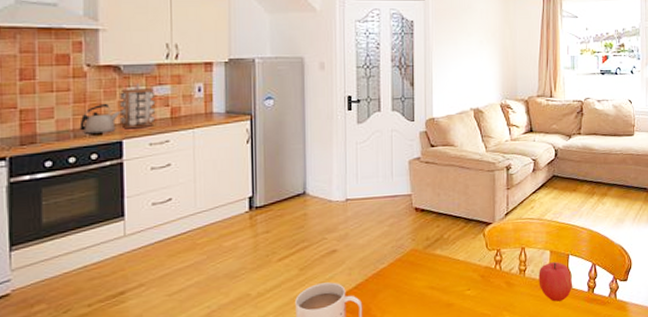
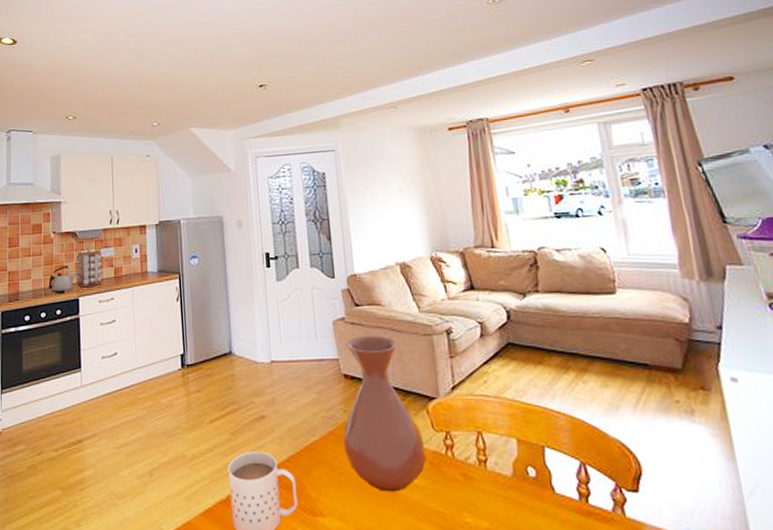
vase: none [409,172,479,304] -> present [343,335,427,492]
fruit: present [539,262,572,302] -> none [504,455,555,508]

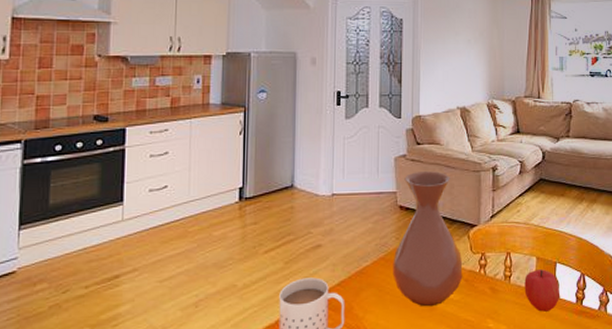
kettle: present [48,265,77,292] -> none [88,92,126,121]
spice rack: present [76,246,103,288] -> none [124,73,158,117]
fruit: none [504,455,555,508] -> present [524,269,559,312]

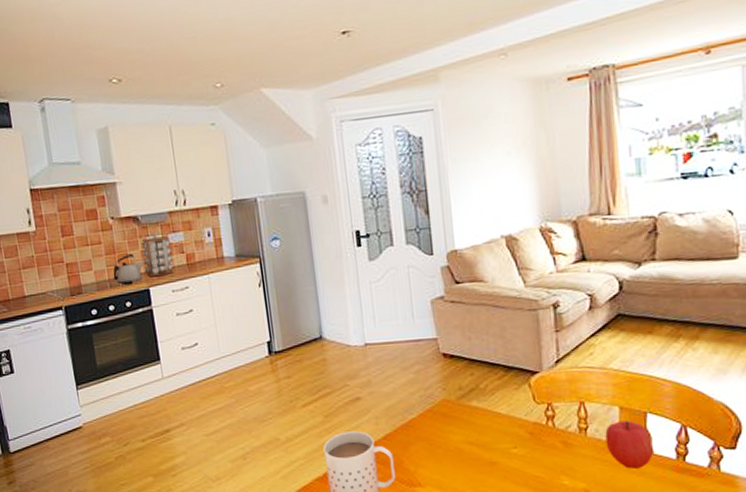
kettle: none [88,92,126,121] -> present [113,253,145,283]
spice rack: none [124,73,158,117] -> present [141,231,174,278]
vase: present [392,171,463,307] -> none [441,313,527,462]

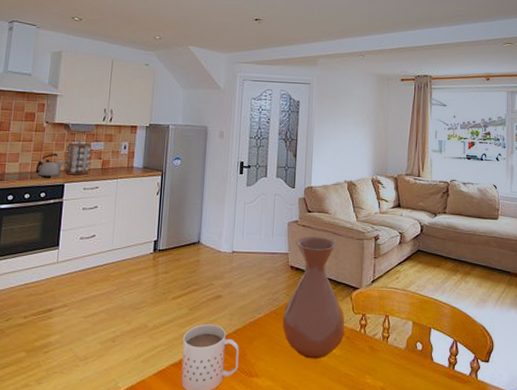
vase: none [441,313,527,462] -> present [282,236,345,359]
fruit: present [605,421,653,469] -> none [400,333,433,373]

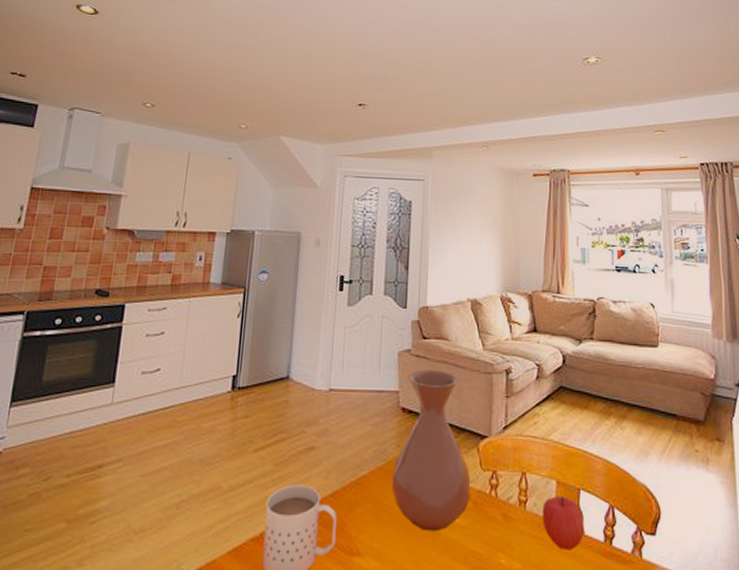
kettle: present [35,153,66,177] -> none [90,265,128,296]
spice rack: present [64,138,93,176] -> none [125,248,161,294]
fruit: none [400,333,433,373] -> present [542,496,584,550]

